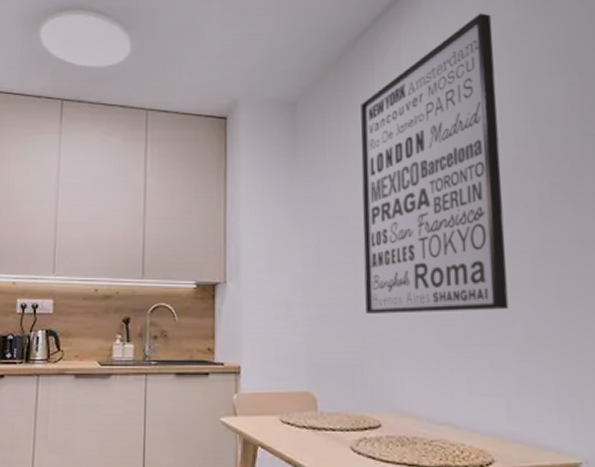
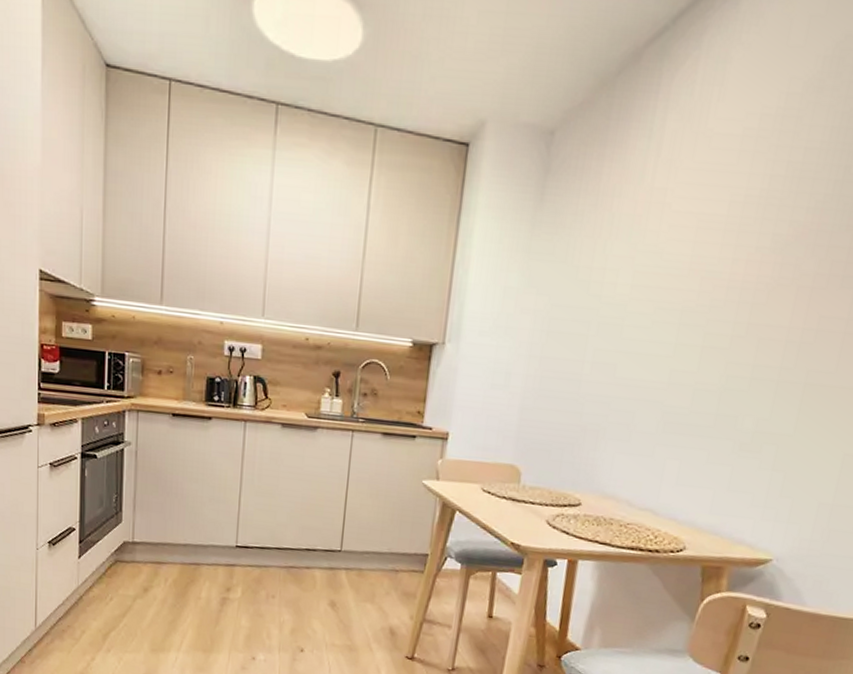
wall art: present [360,13,509,314] -> none [588,18,829,403]

